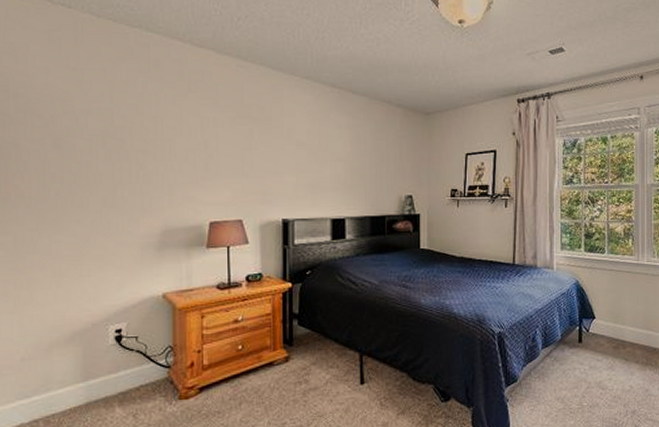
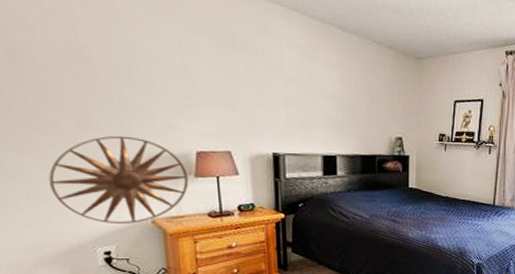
wall art: none [74,210,200,300] -> present [49,135,189,224]

